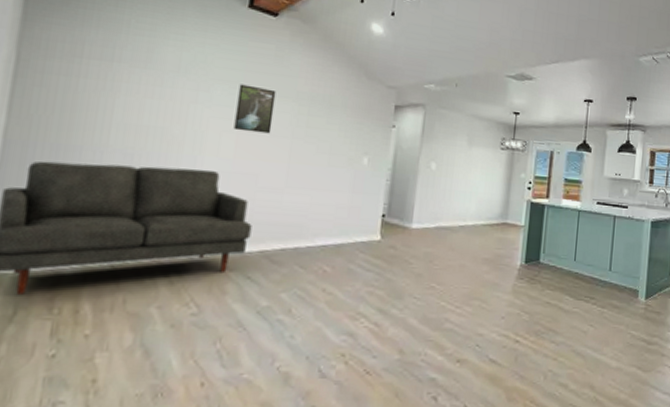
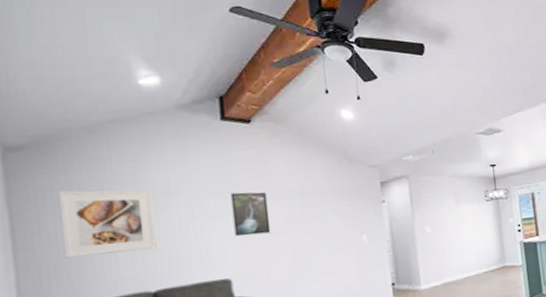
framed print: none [59,46,161,125] -> present [58,189,157,258]

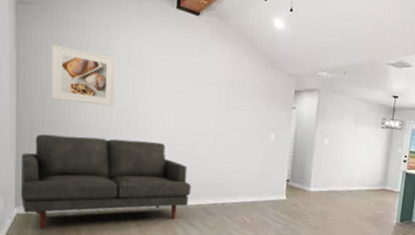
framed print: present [230,192,271,237] -> none [173,73,202,114]

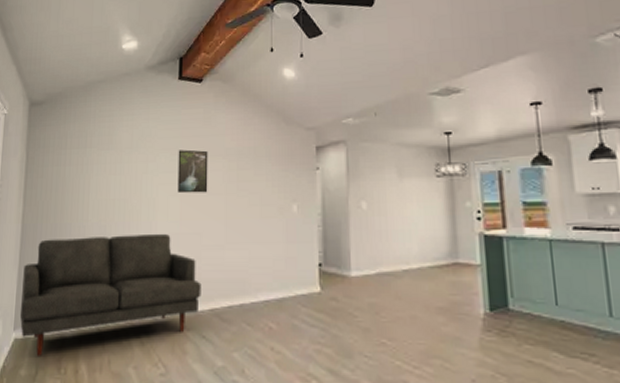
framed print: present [50,44,116,107] -> none [54,140,119,199]
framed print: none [173,73,202,114] -> present [177,149,208,194]

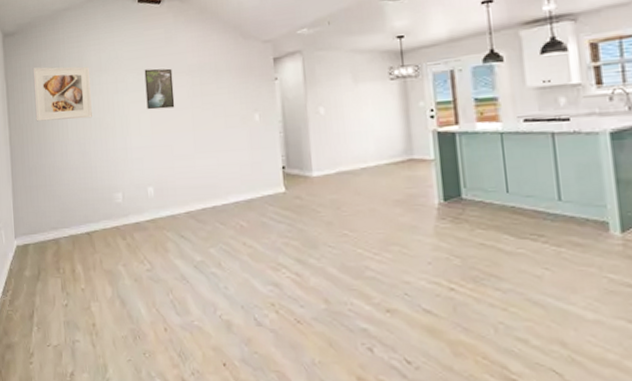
sofa: present [19,234,201,356] -> none [17,148,177,259]
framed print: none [54,140,119,199] -> present [33,66,92,122]

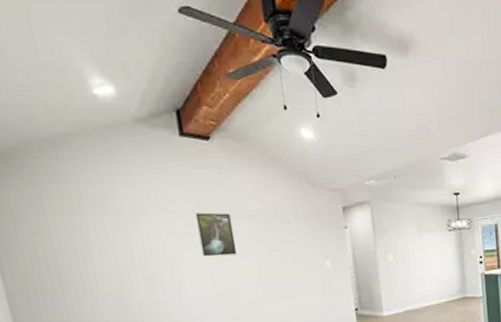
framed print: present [33,66,92,122] -> none [31,204,131,271]

